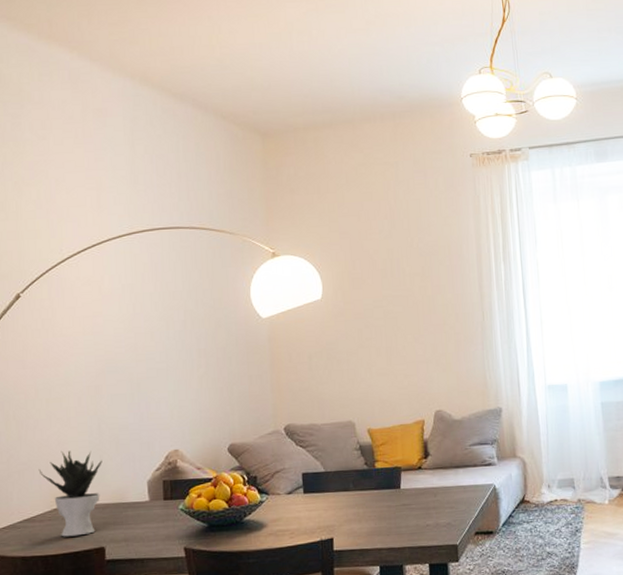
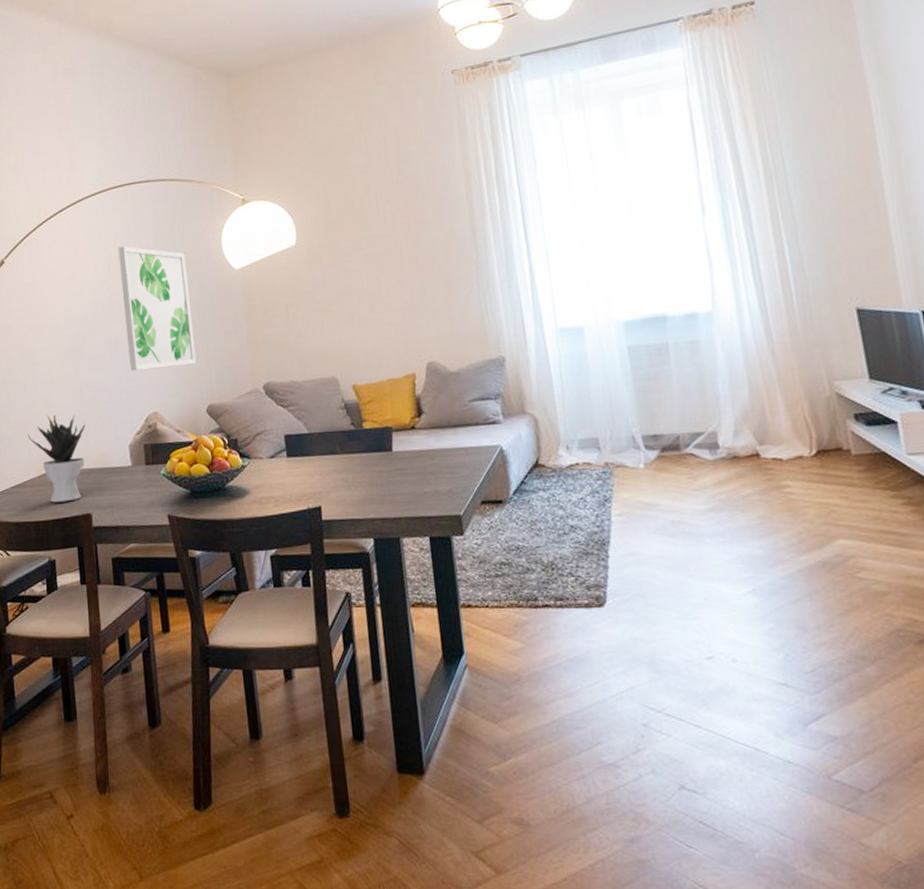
wall art: none [144,288,220,410] -> present [118,246,197,371]

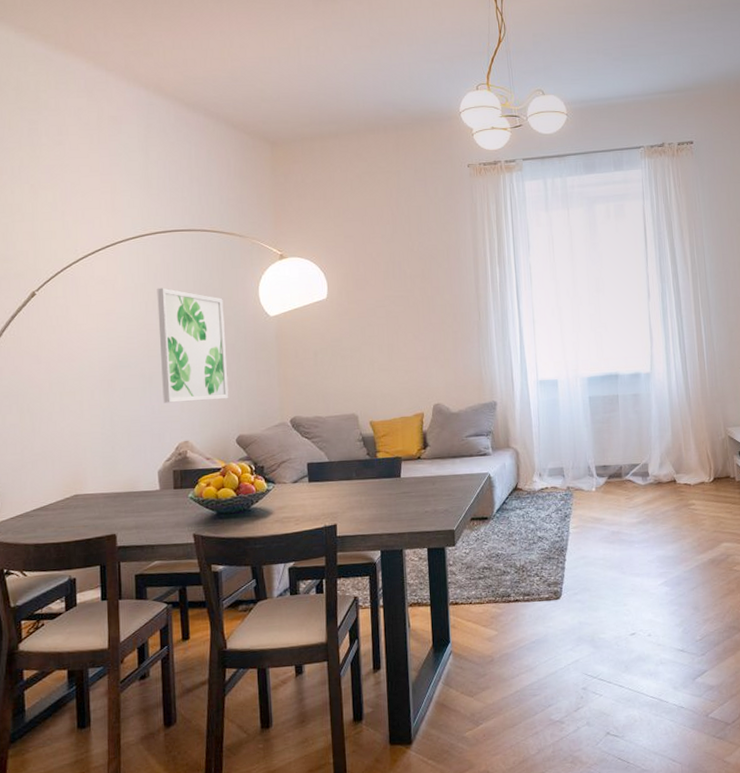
potted plant: present [27,414,86,503] -> none [52,442,114,525]

